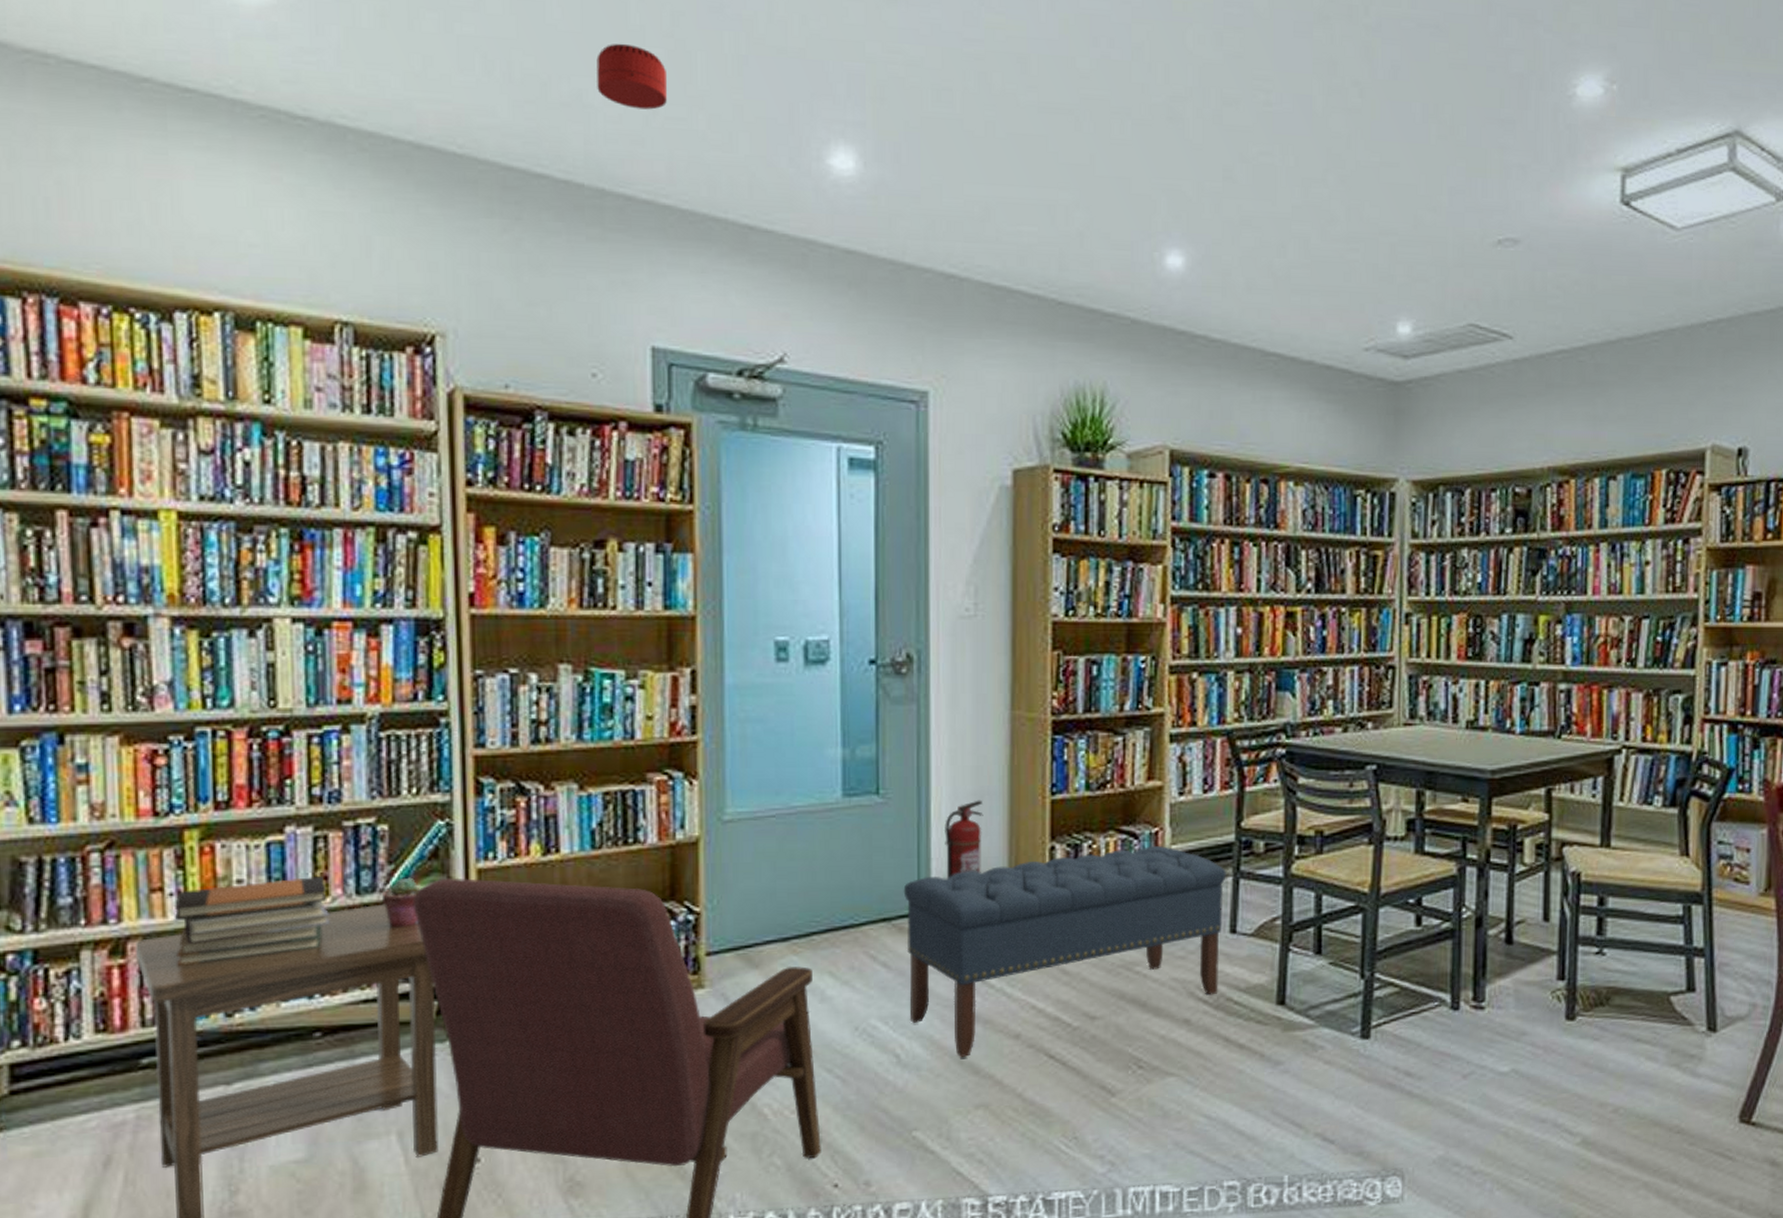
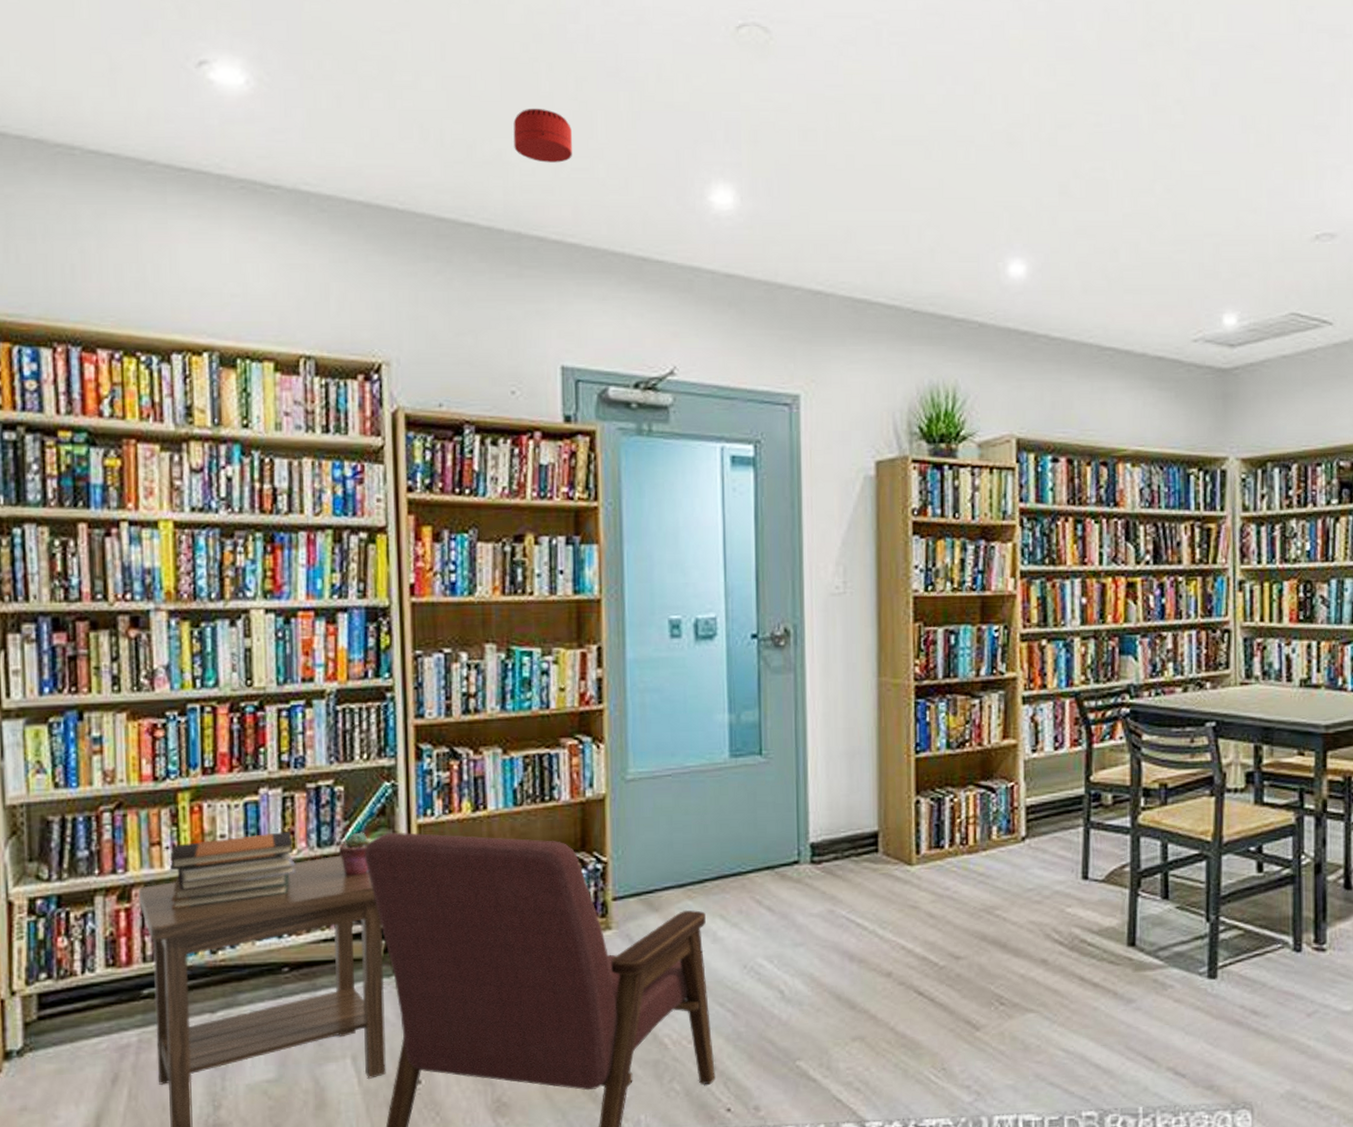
bench: present [903,845,1226,1058] -> none [784,798,1078,994]
fire extinguisher: present [945,800,983,879] -> none [820,758,855,831]

